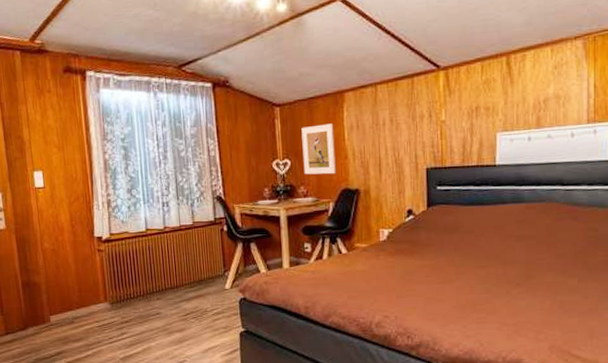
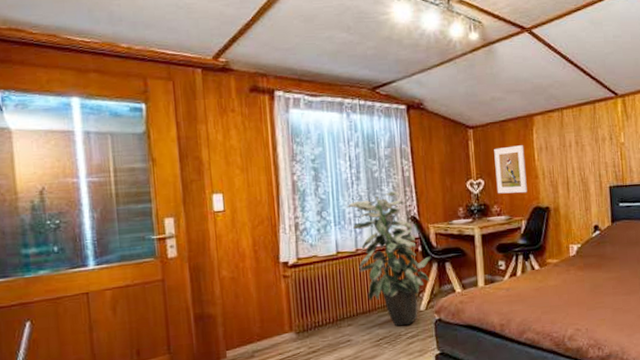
indoor plant: none [155,171,236,303] -> present [347,191,431,327]

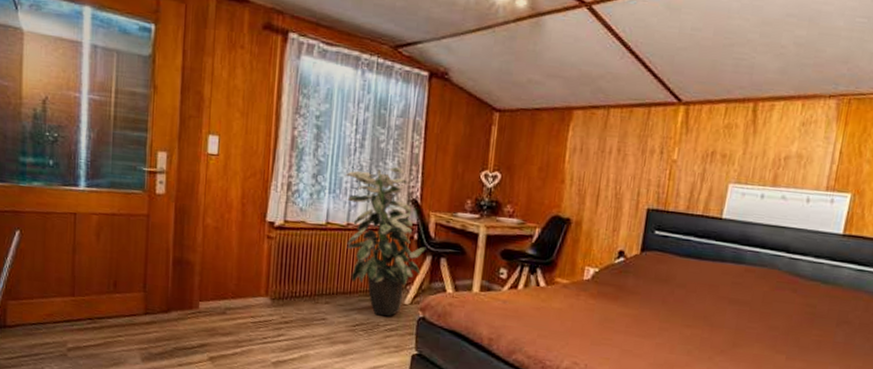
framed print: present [494,145,527,194] -> none [513,139,556,198]

